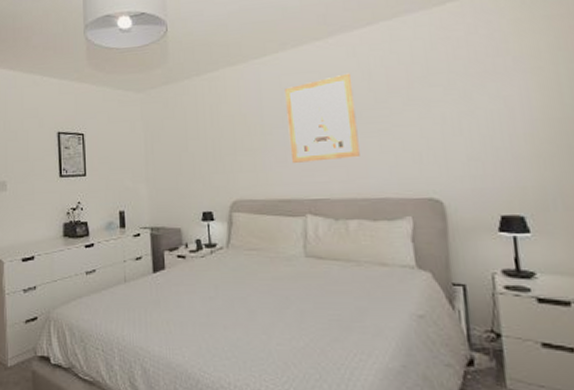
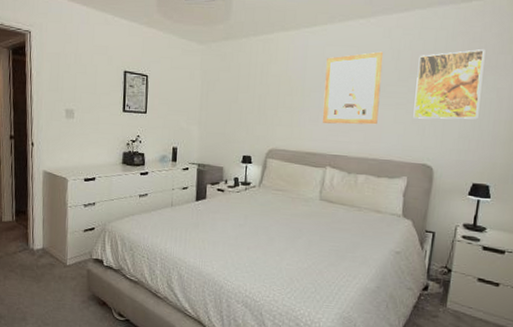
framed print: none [395,54,487,144] -> present [413,49,486,119]

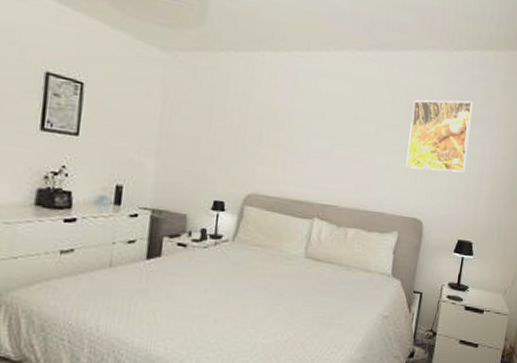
wall art: present [322,51,384,125] -> none [312,89,380,172]

